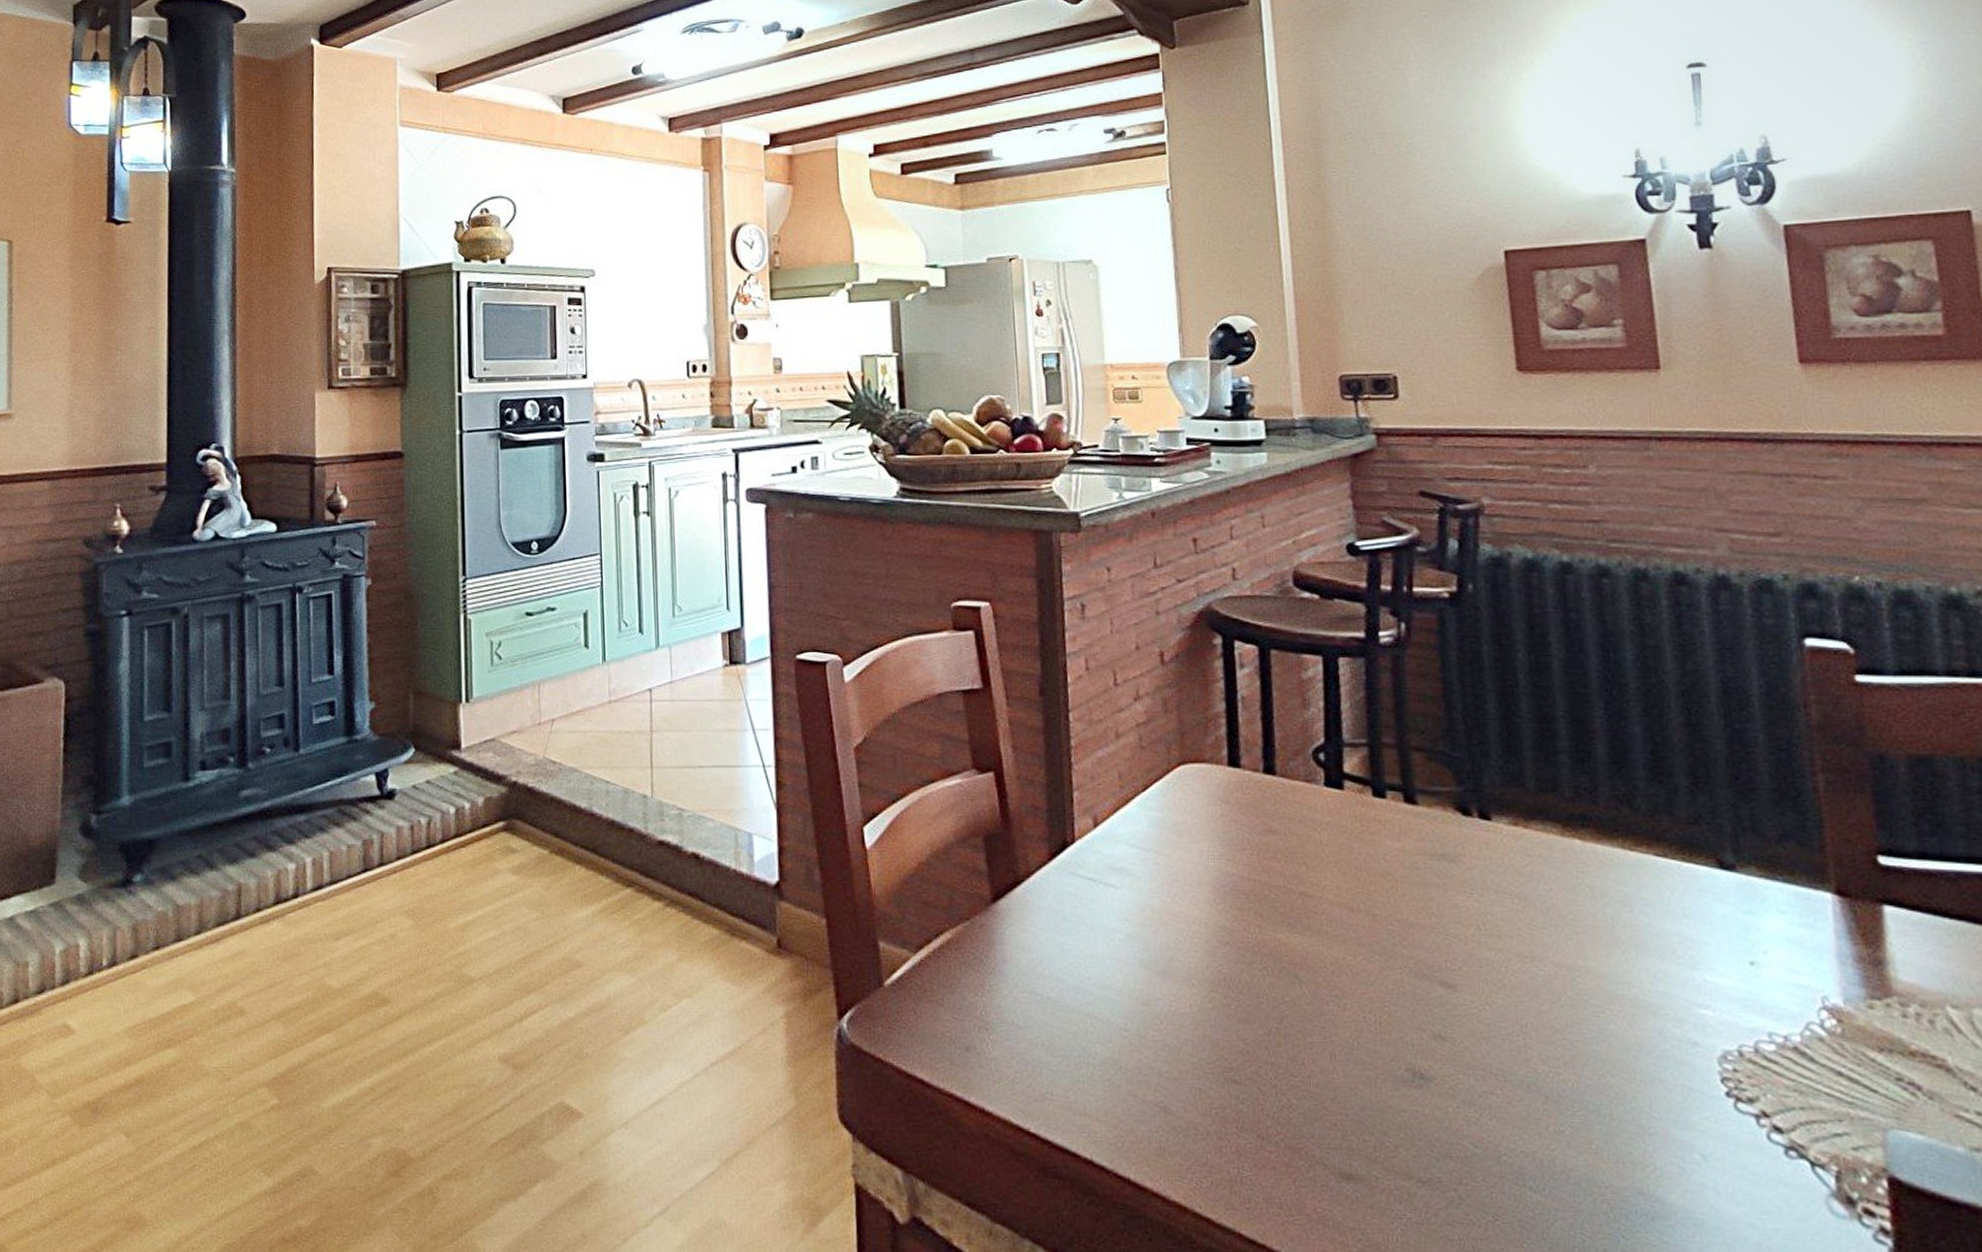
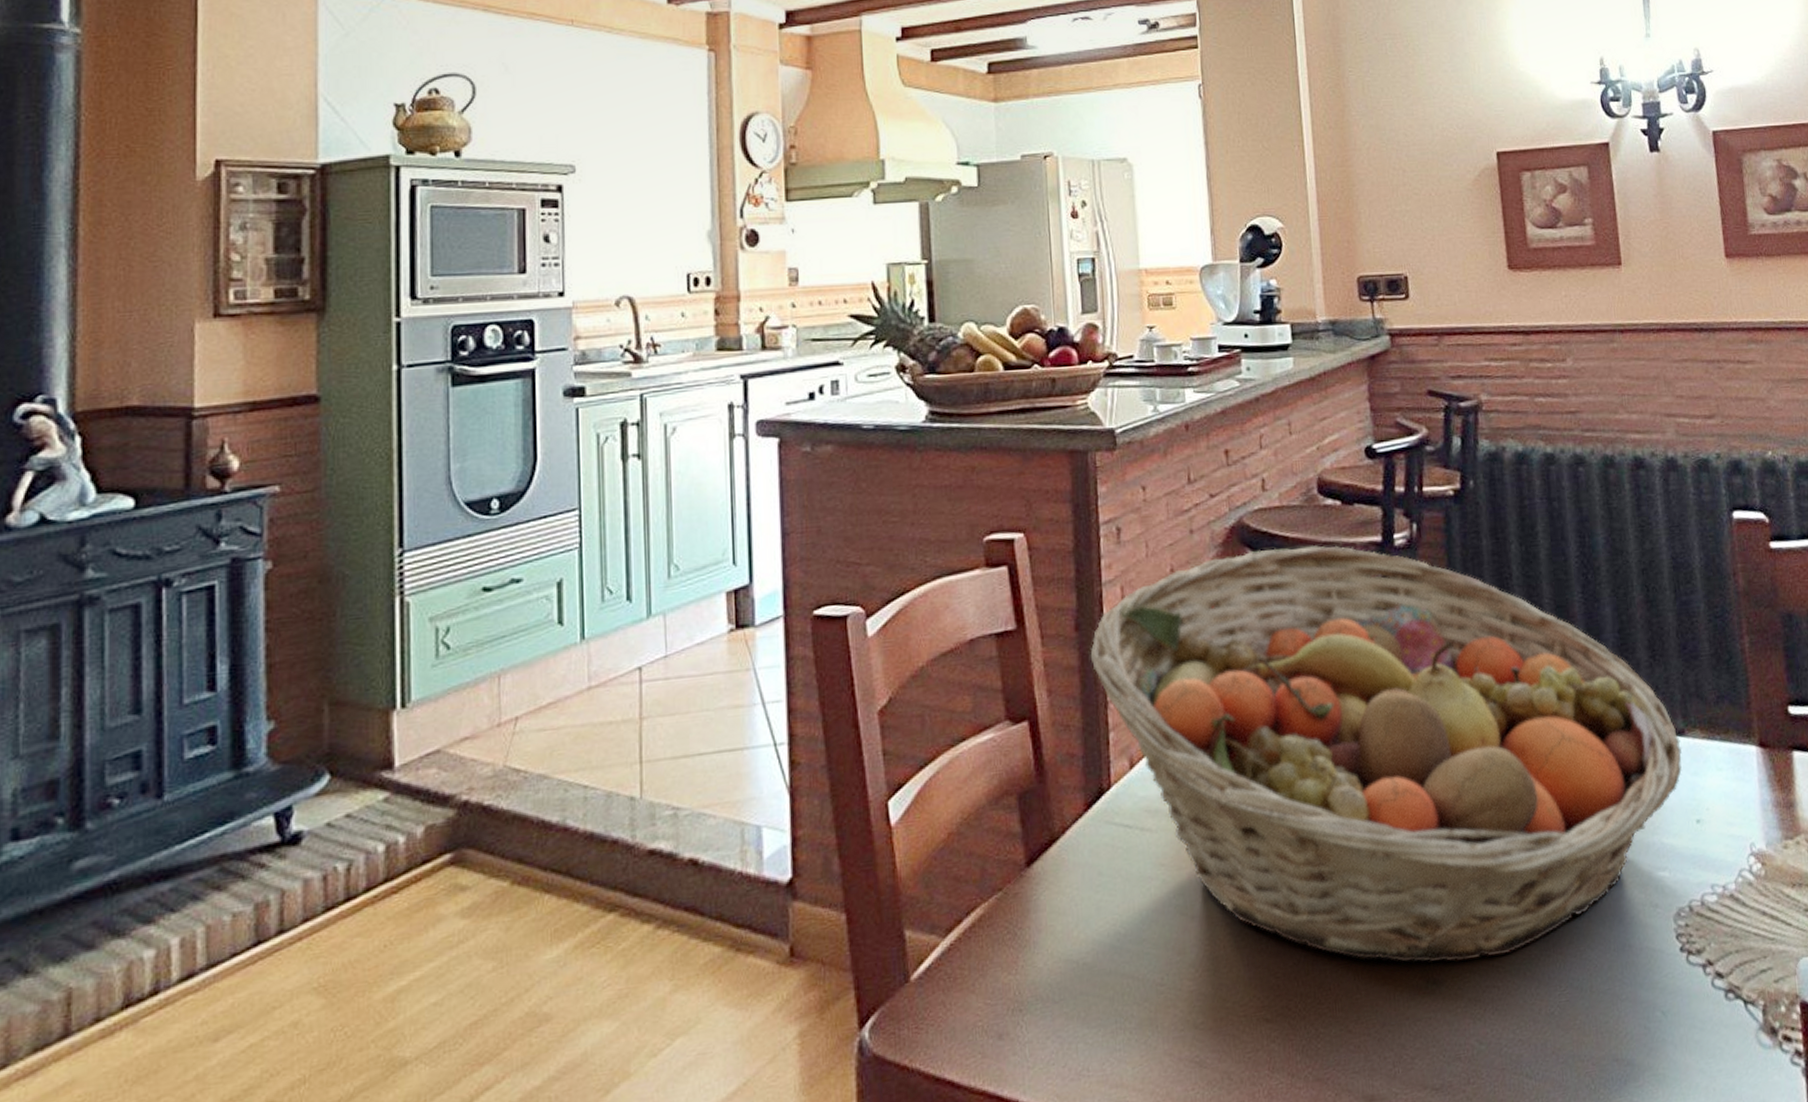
fruit basket: none [1054,635,1732,1064] -> present [1090,545,1682,964]

